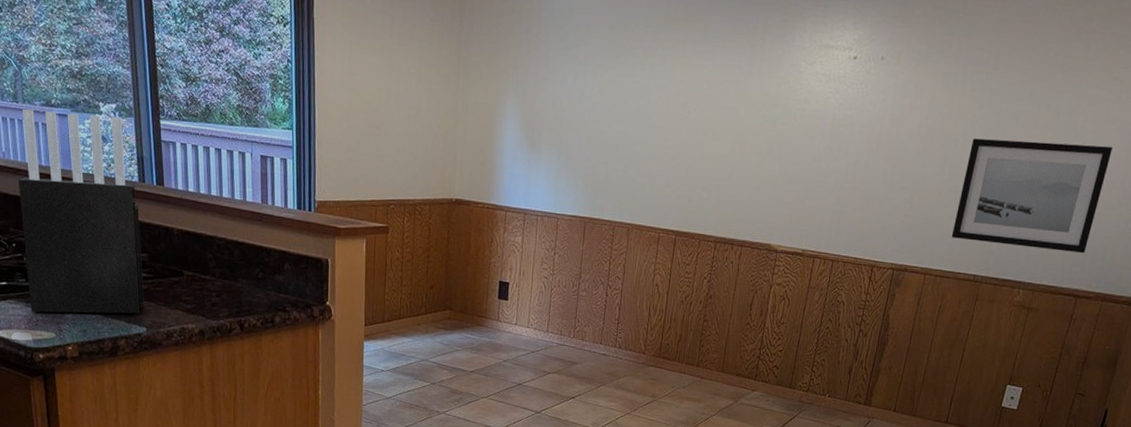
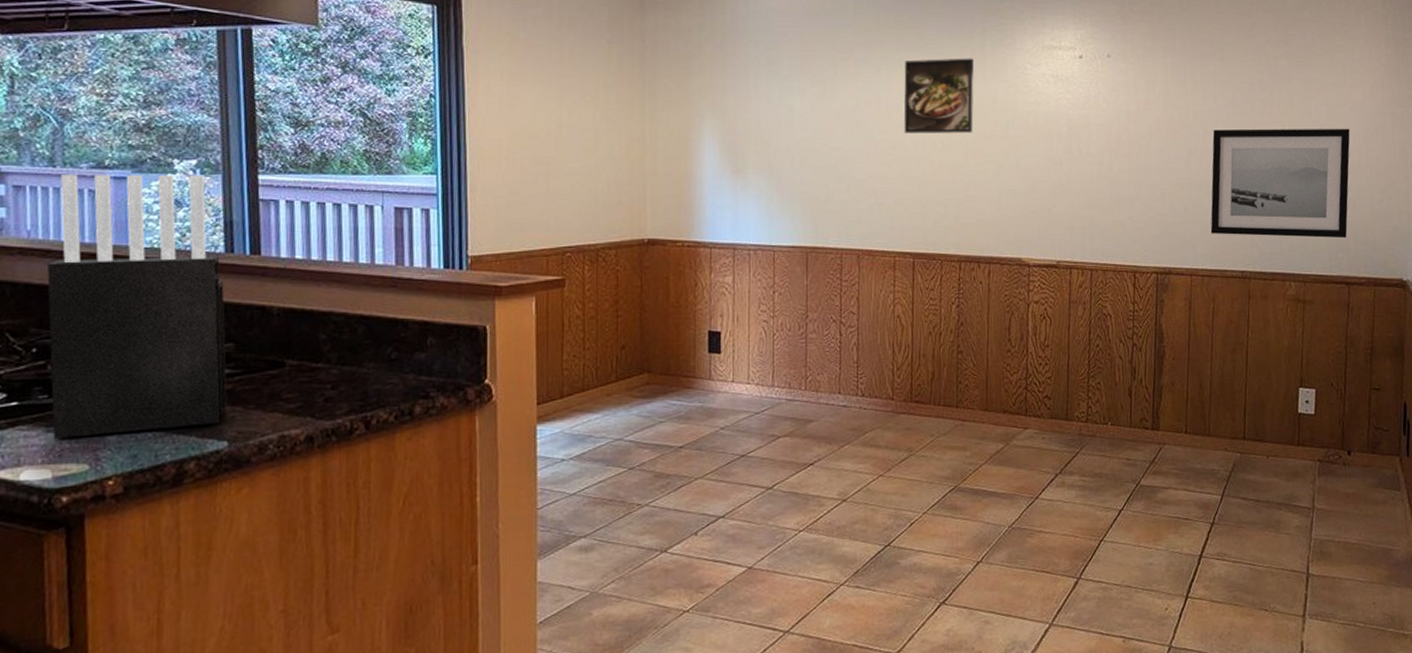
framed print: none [680,51,752,126] -> present [903,58,974,133]

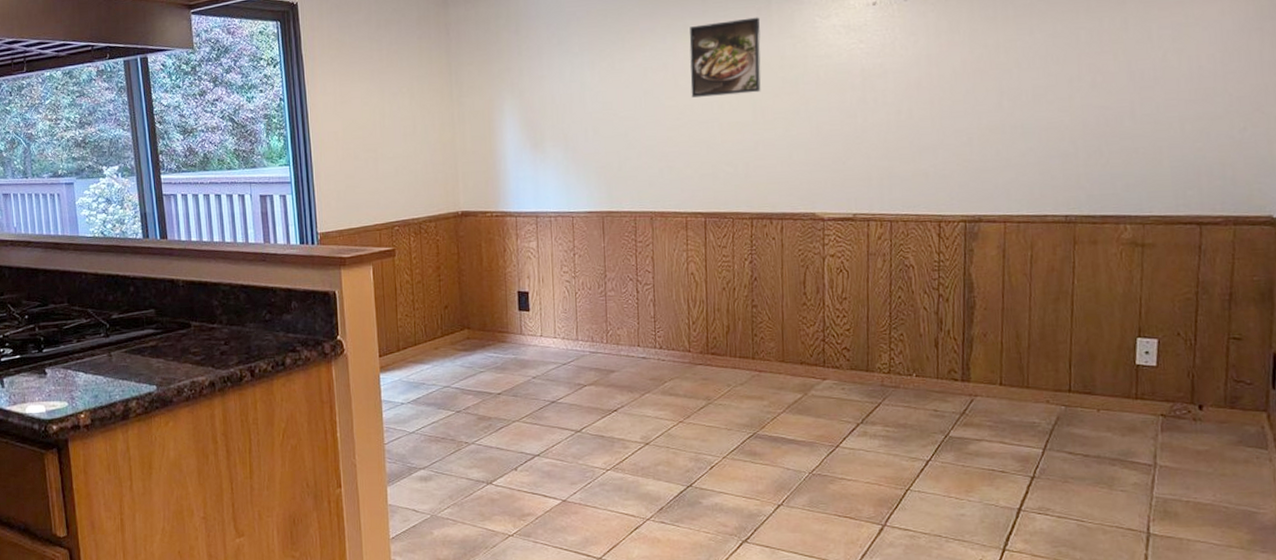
knife block: present [46,175,227,439] -> none [28,178,153,383]
wall art: present [1210,128,1350,239] -> none [1027,50,1203,178]

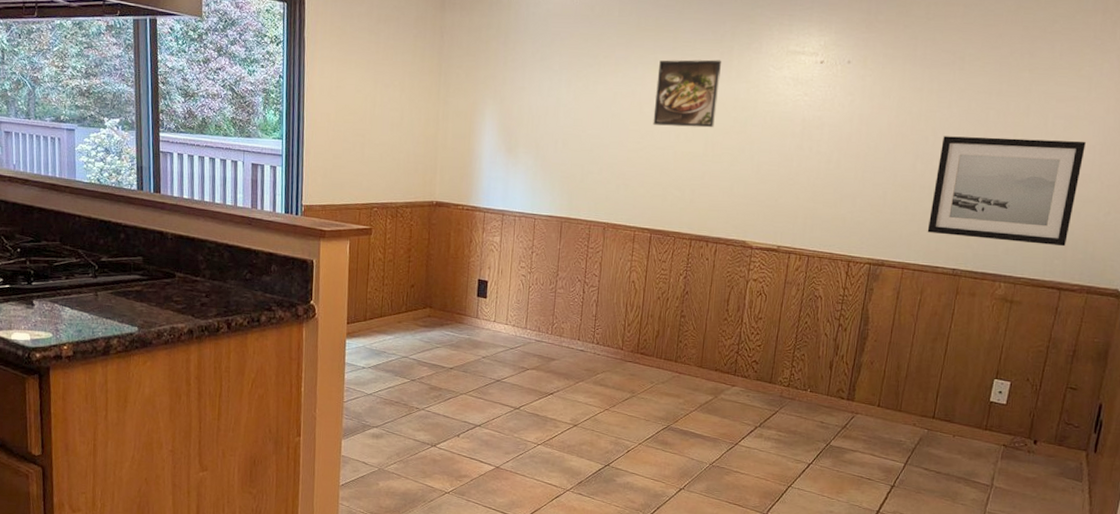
wall art: none [1027,50,1203,178] -> present [927,136,1086,247]

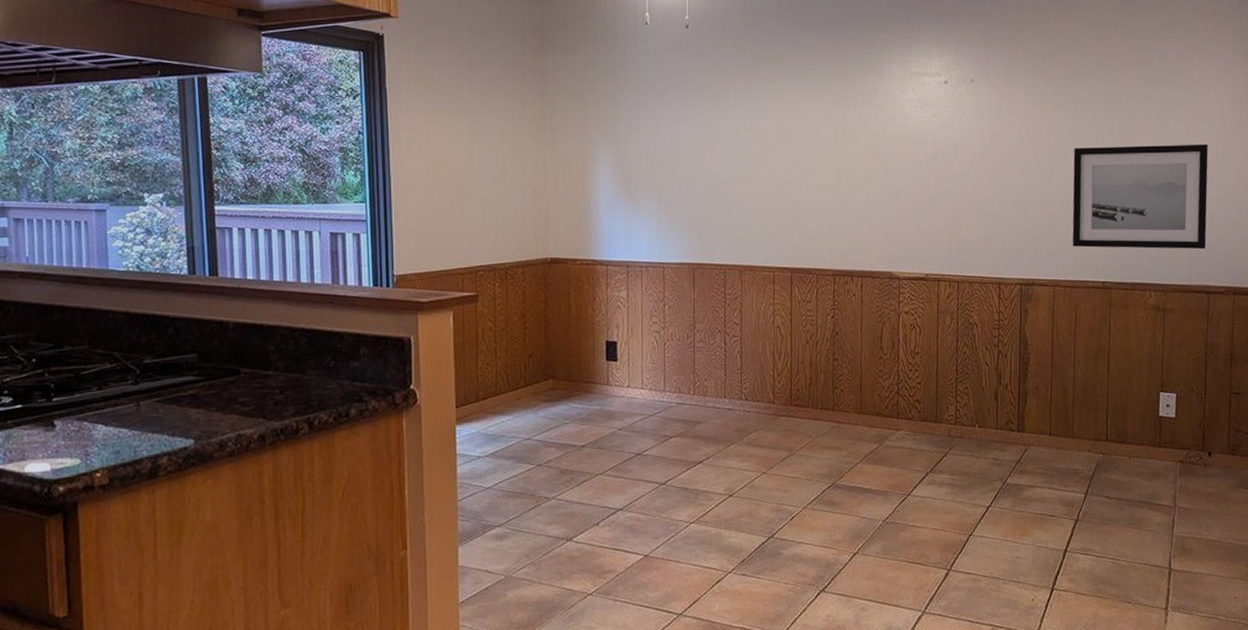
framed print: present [653,59,721,128] -> none [780,86,846,157]

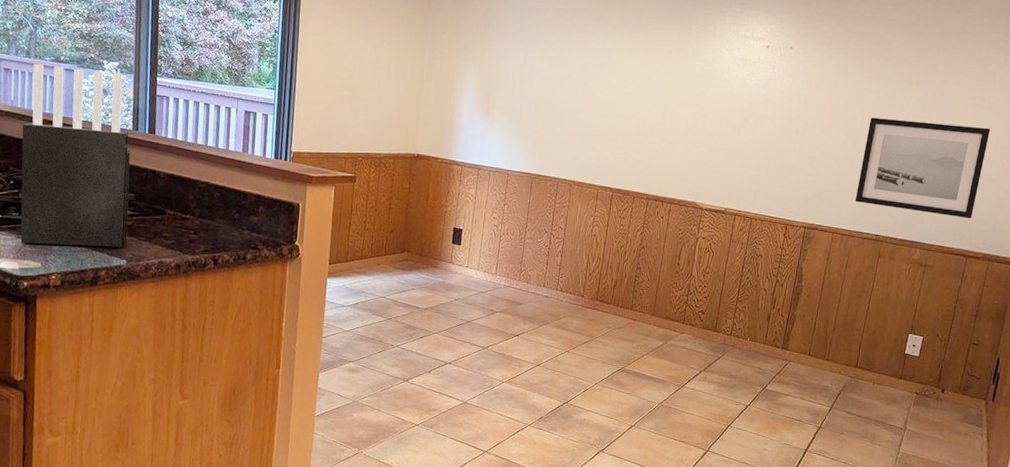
knife block: none [42,206,192,436] -> present [20,64,131,248]

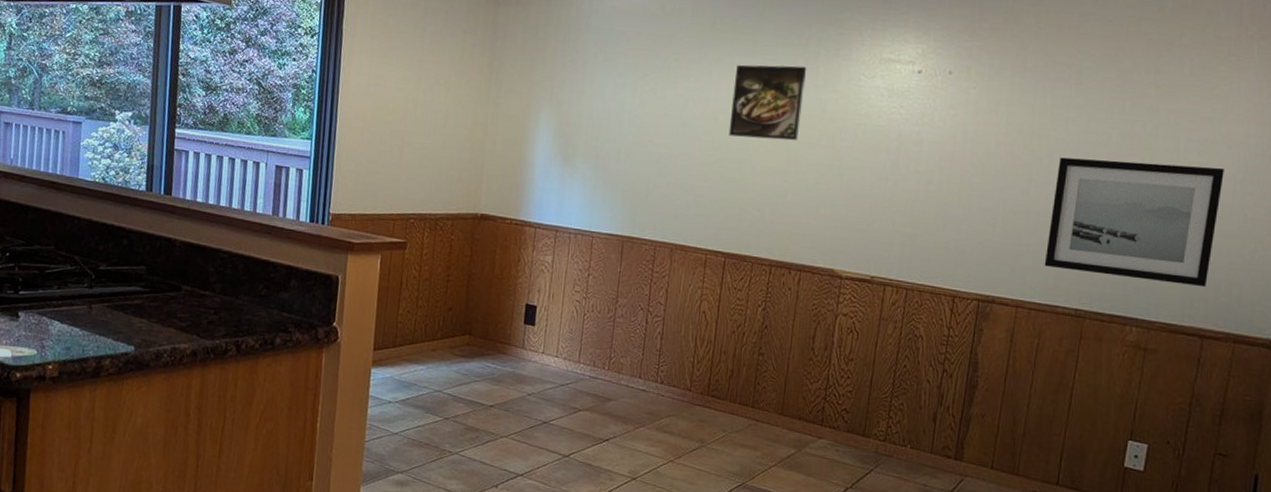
knife block: present [20,64,131,248] -> none [14,116,143,331]
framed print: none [617,37,680,100] -> present [728,64,806,141]

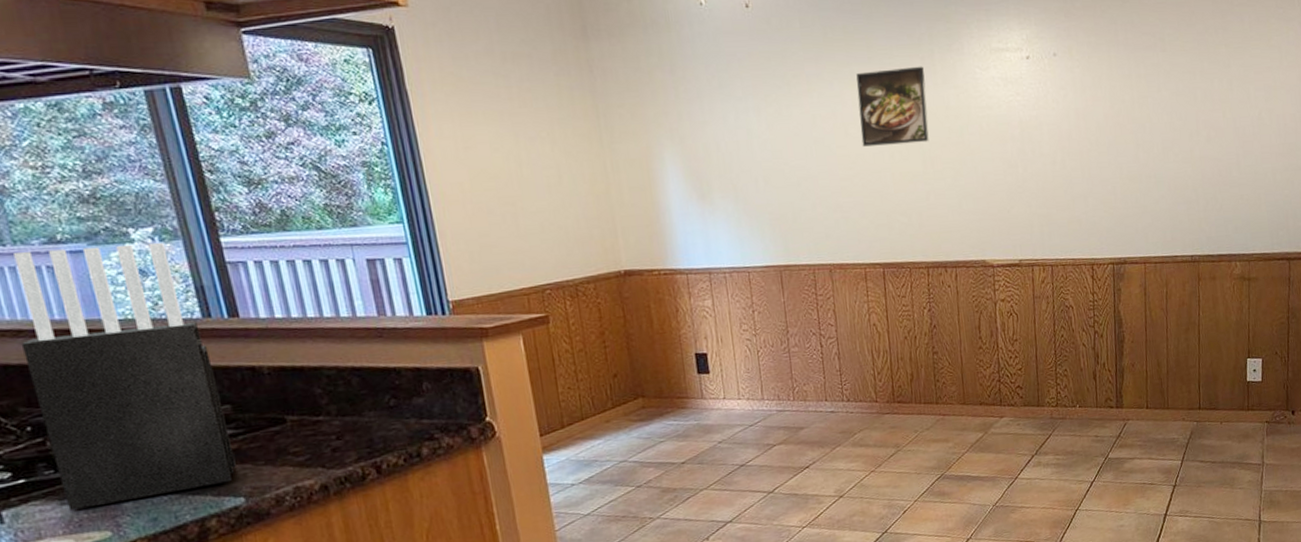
knife block: none [14,116,143,331] -> present [14,242,236,510]
wall art: present [1044,157,1224,288] -> none [1158,110,1287,223]

